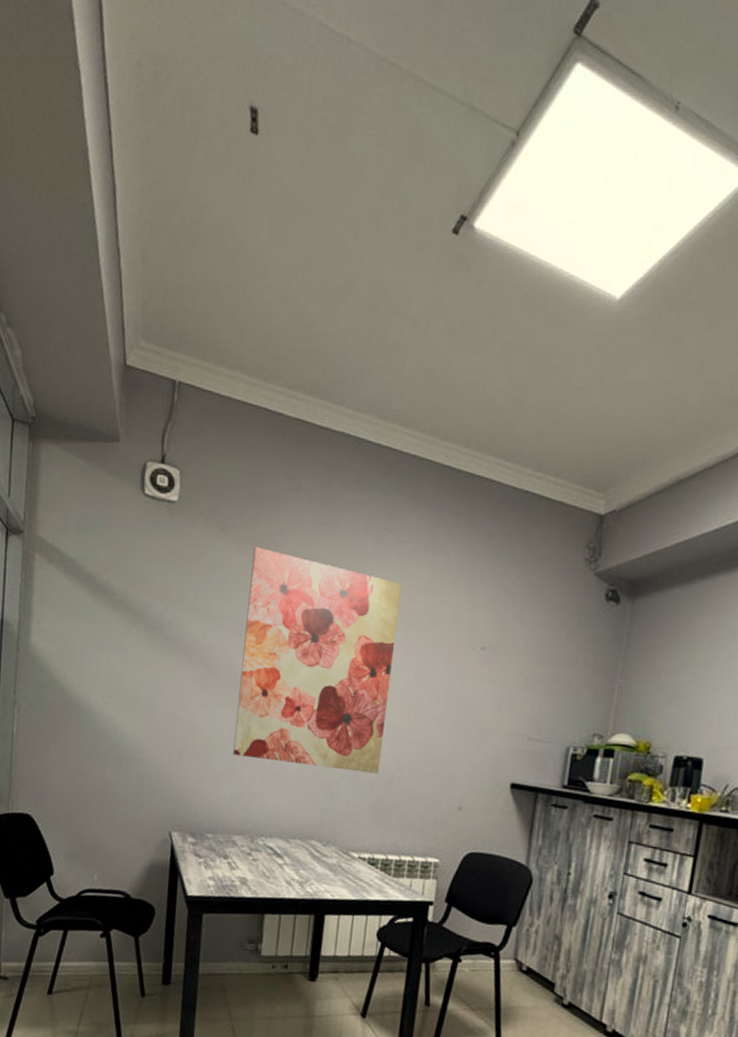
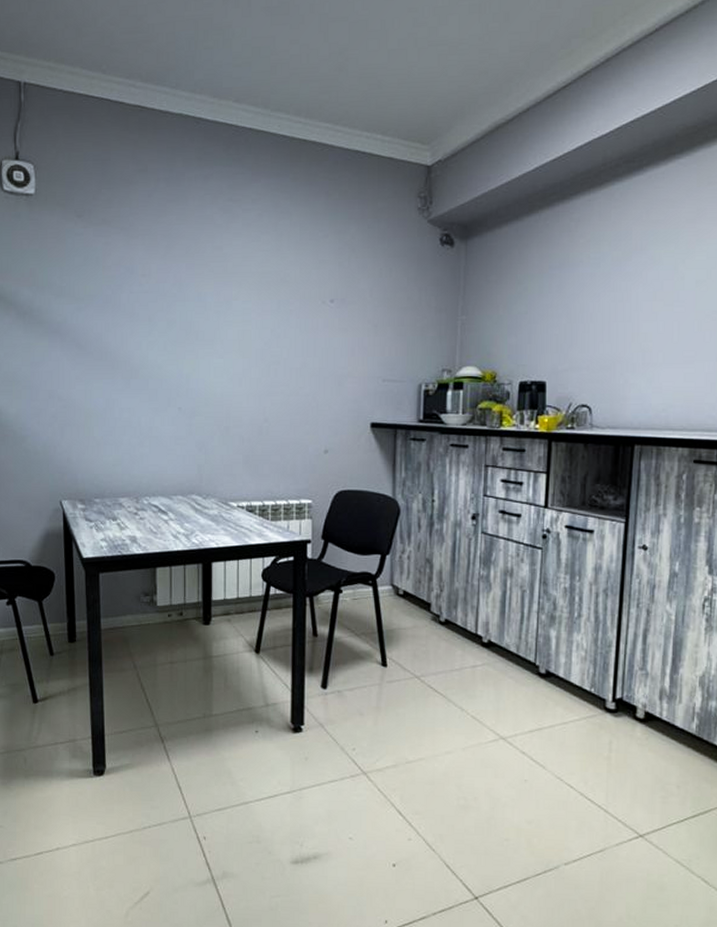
wall art: present [233,547,402,774] -> none [110,228,250,427]

